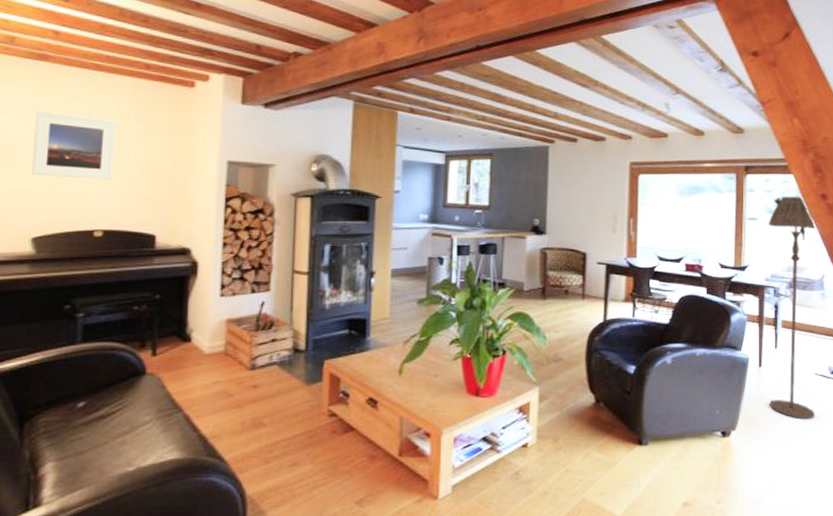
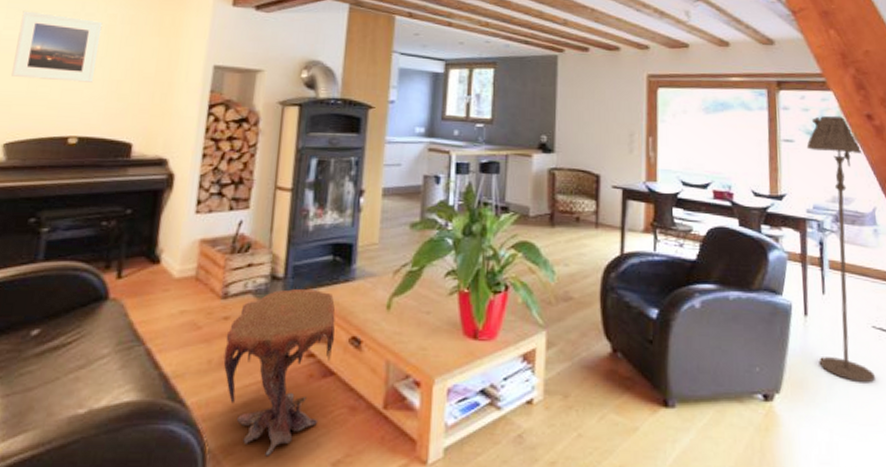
side table: none [255,359,353,499] -> present [223,288,336,457]

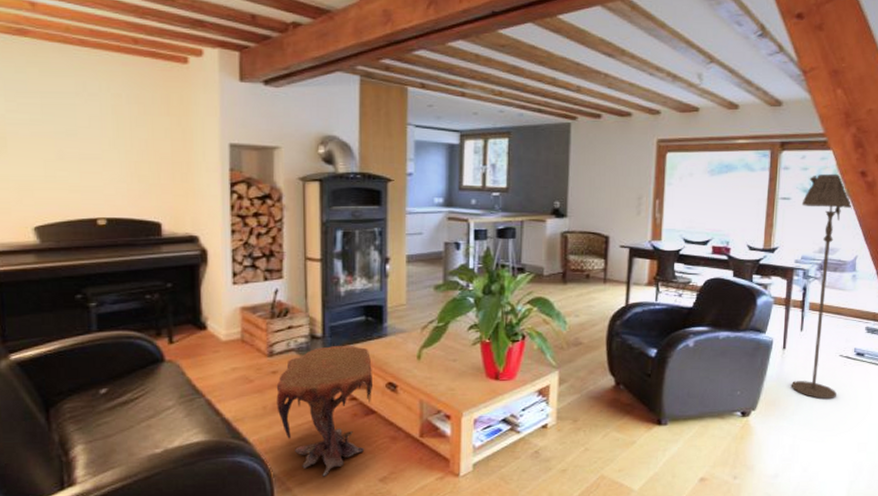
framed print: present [11,11,103,82] -> none [22,92,111,165]

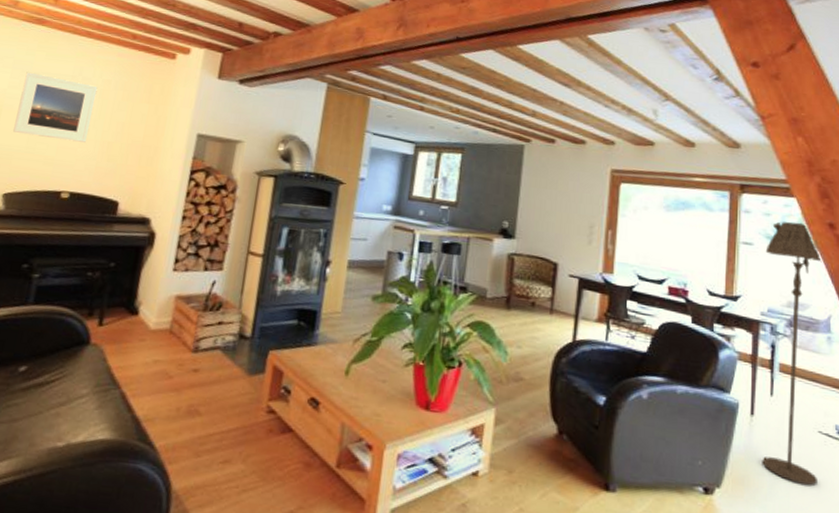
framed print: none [22,92,111,165] -> present [13,72,98,142]
side table: present [276,345,372,477] -> none [190,348,297,502]

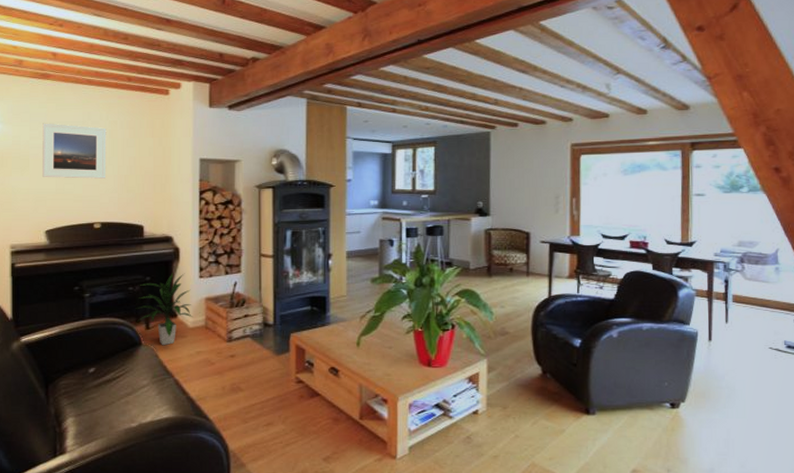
indoor plant: none [89,261,161,349] -> present [137,273,193,346]
floor lamp: present [762,222,822,486] -> none [716,170,769,393]

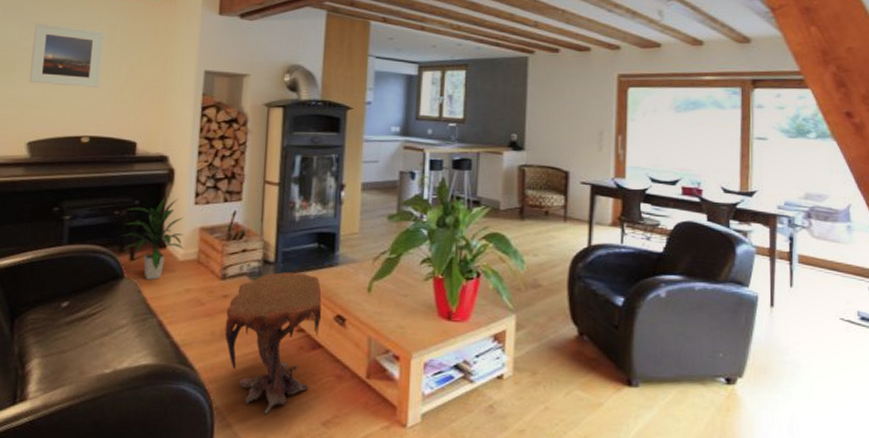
side table: none [234,332,317,454] -> present [225,271,322,415]

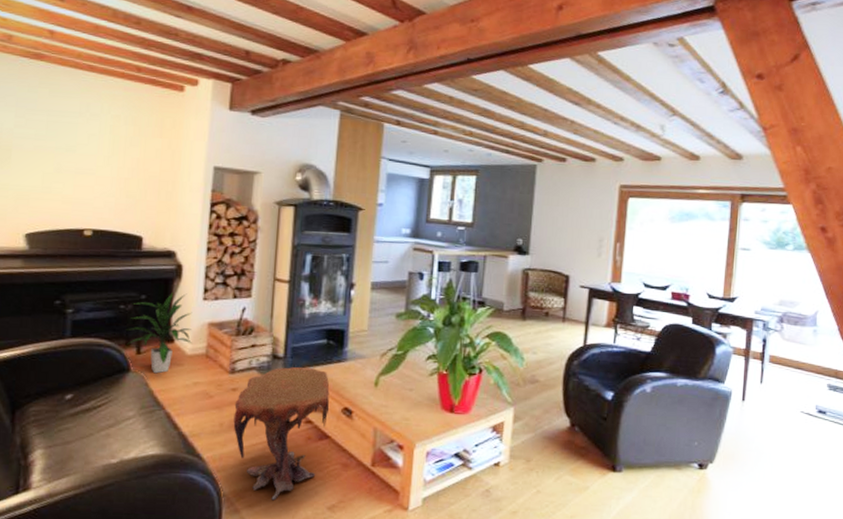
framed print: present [29,23,104,87] -> none [26,110,107,180]

